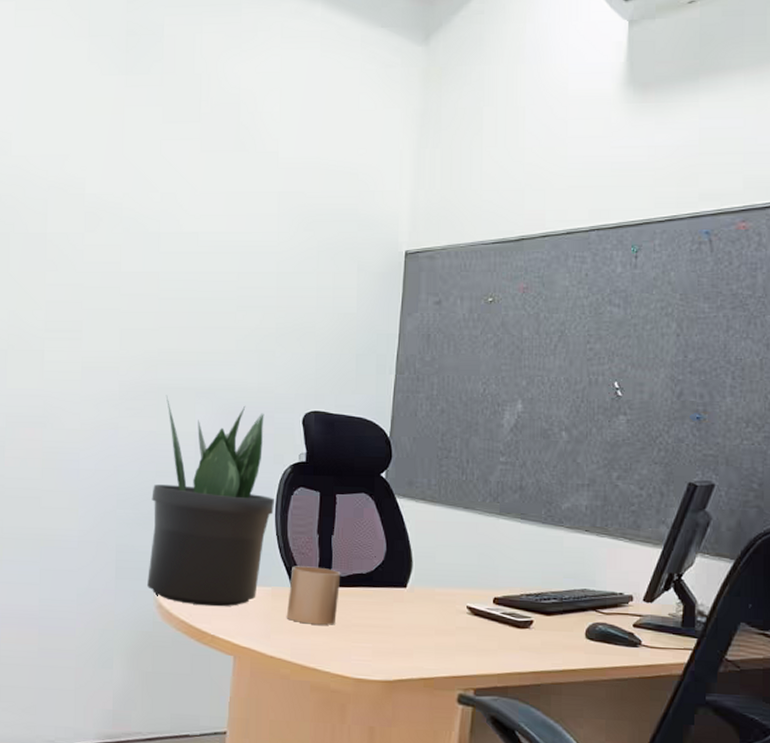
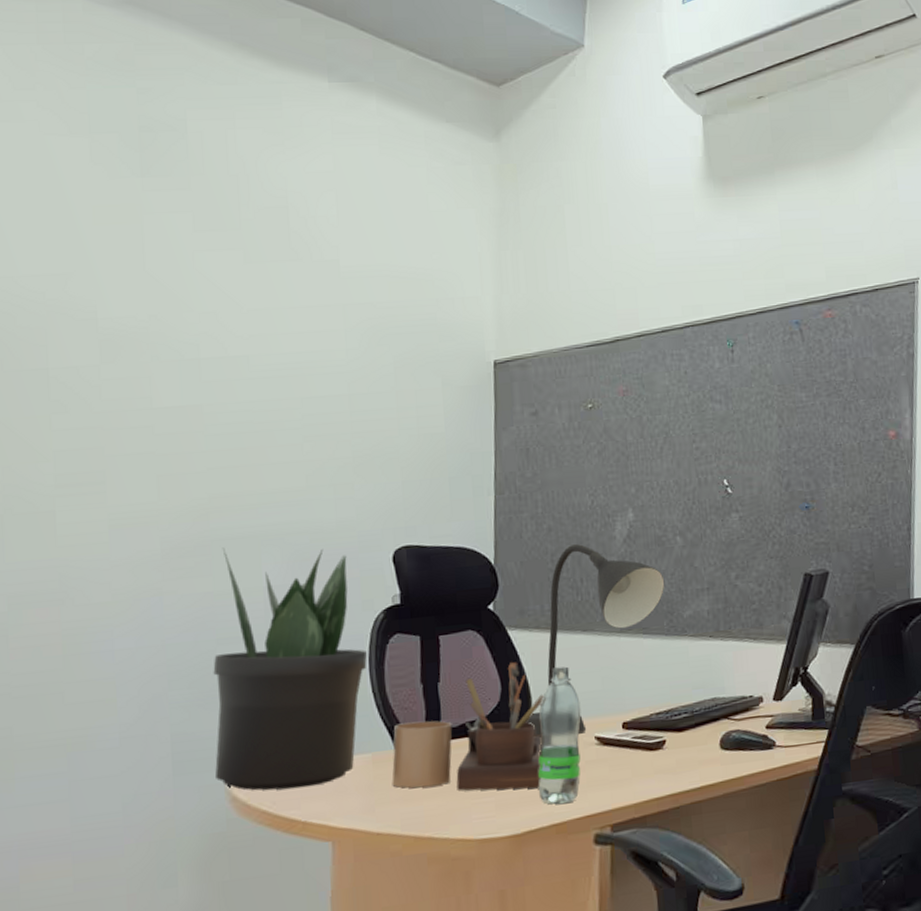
desk organizer: none [340,527,424,644] -> present [456,662,544,792]
desk lamp: none [403,428,547,601] -> present [522,544,665,737]
bottle: none [411,538,456,662] -> present [537,666,581,805]

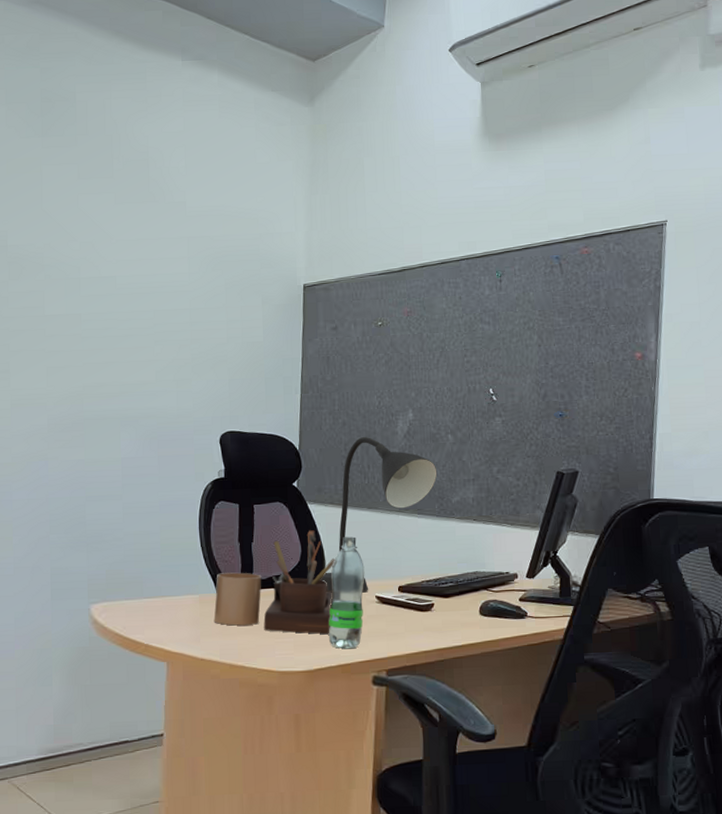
planter: present [213,547,367,791] -> none [82,425,198,618]

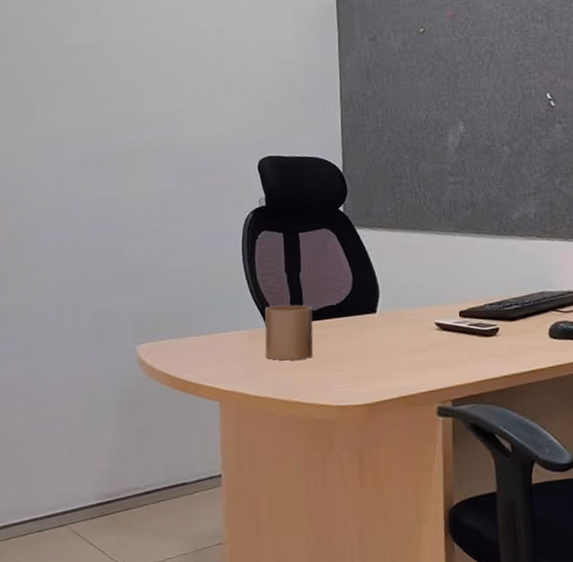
desk organizer: present [263,530,335,635] -> none [317,256,390,366]
desk lamp: present [317,437,438,593] -> none [371,154,495,322]
bottle: present [328,536,365,649] -> none [385,261,424,380]

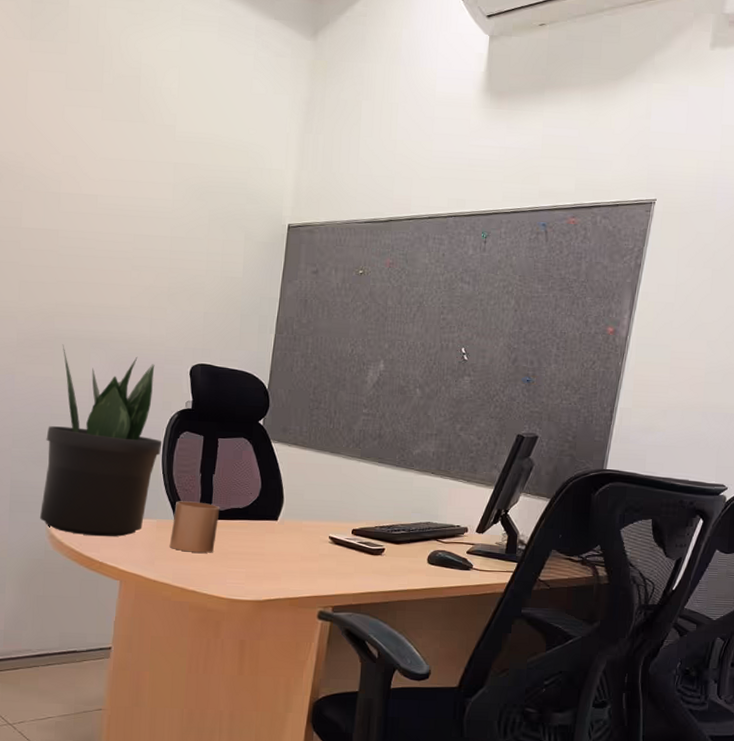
planter: none [121,159,241,357] -> present [40,344,162,537]

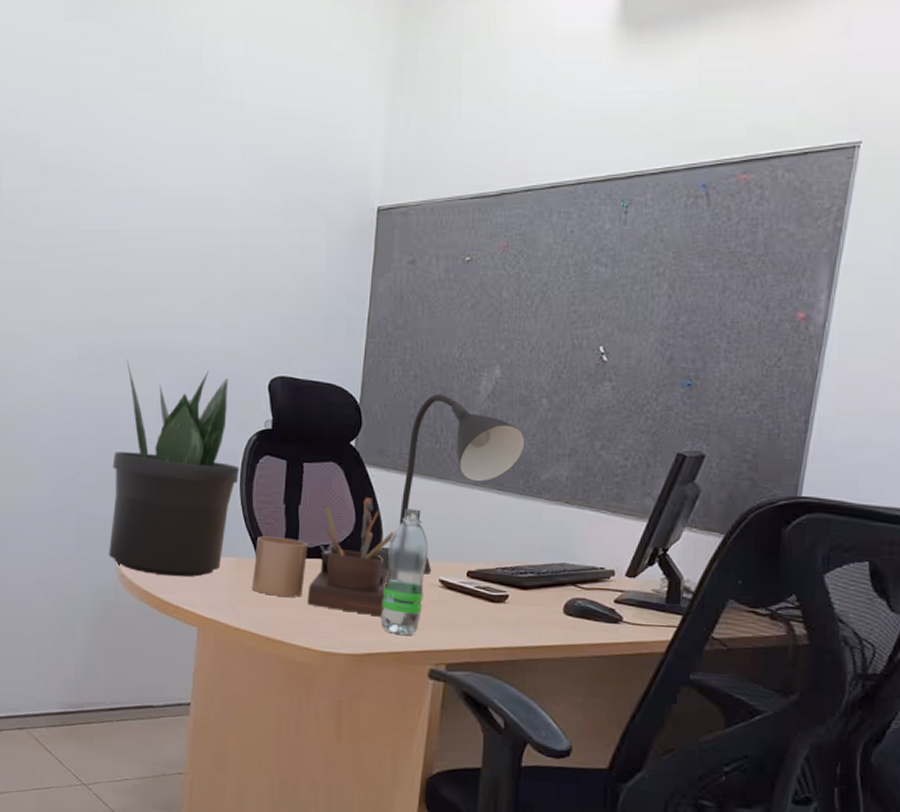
desk organizer: none [218,468,294,569] -> present [307,497,395,617]
desk lamp: none [275,383,402,532] -> present [372,394,525,574]
bottle: none [279,477,321,584] -> present [380,508,429,636]

